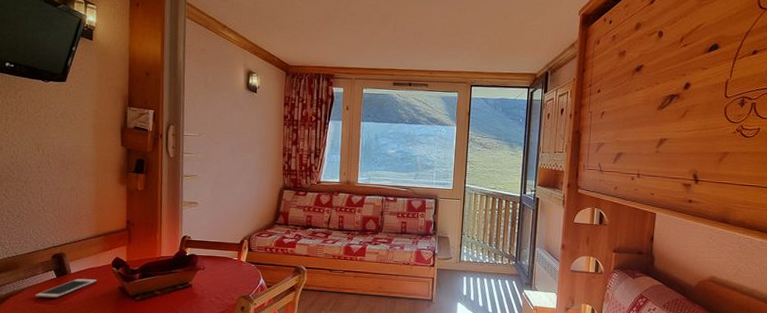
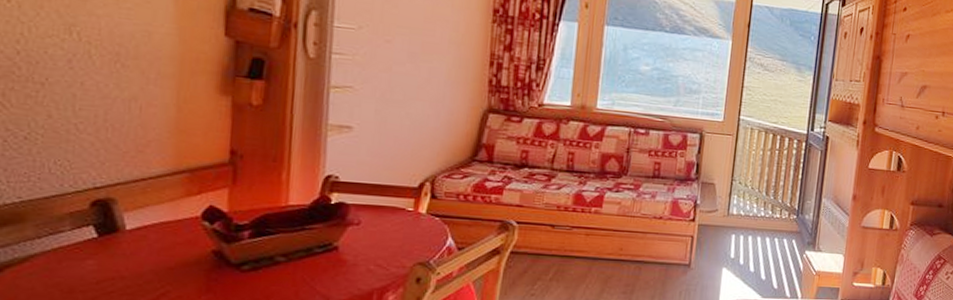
cell phone: present [35,278,97,298] -> none [55,238,173,270]

